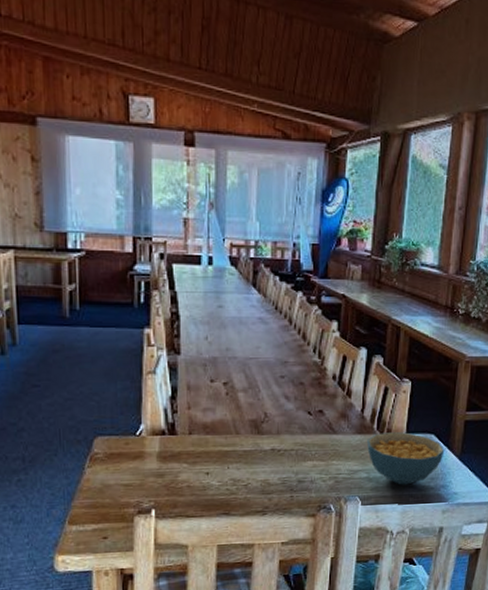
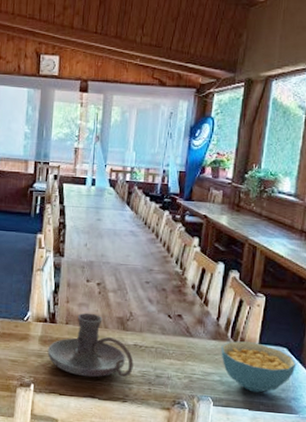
candle holder: none [168,418,272,493] -> present [47,312,134,378]

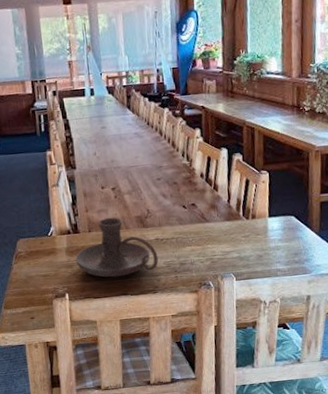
cereal bowl: present [221,341,297,393] -> none [235,216,305,262]

